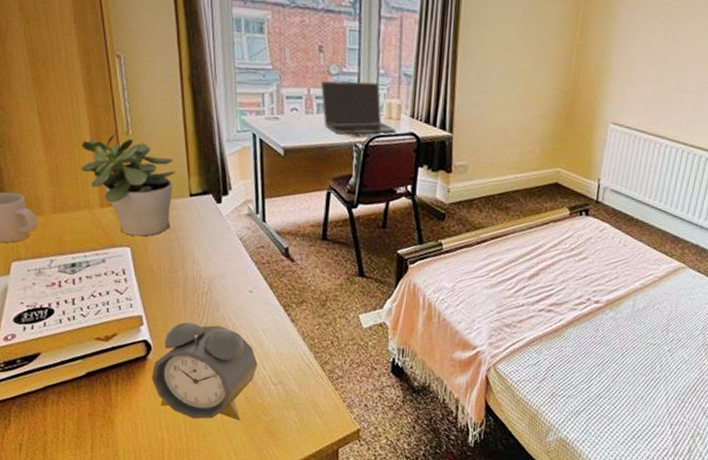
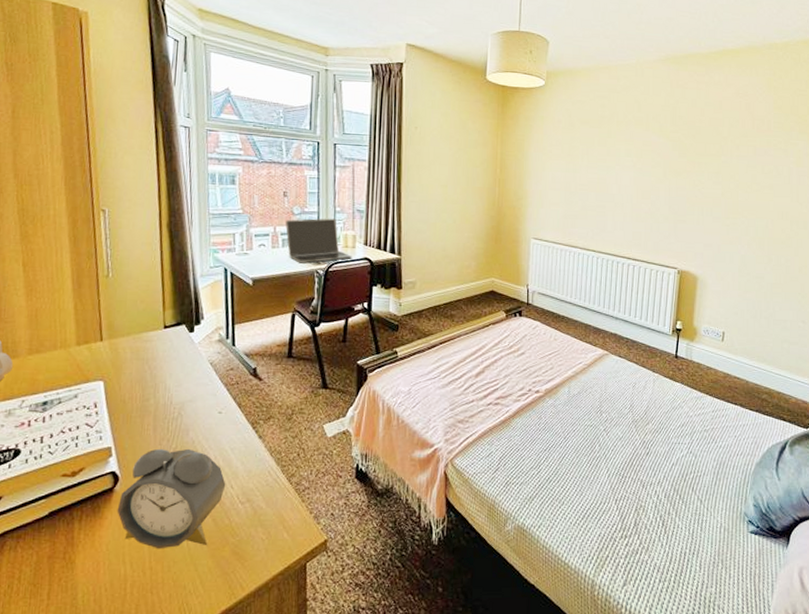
potted plant: present [81,132,175,237] -> none [61,276,151,370]

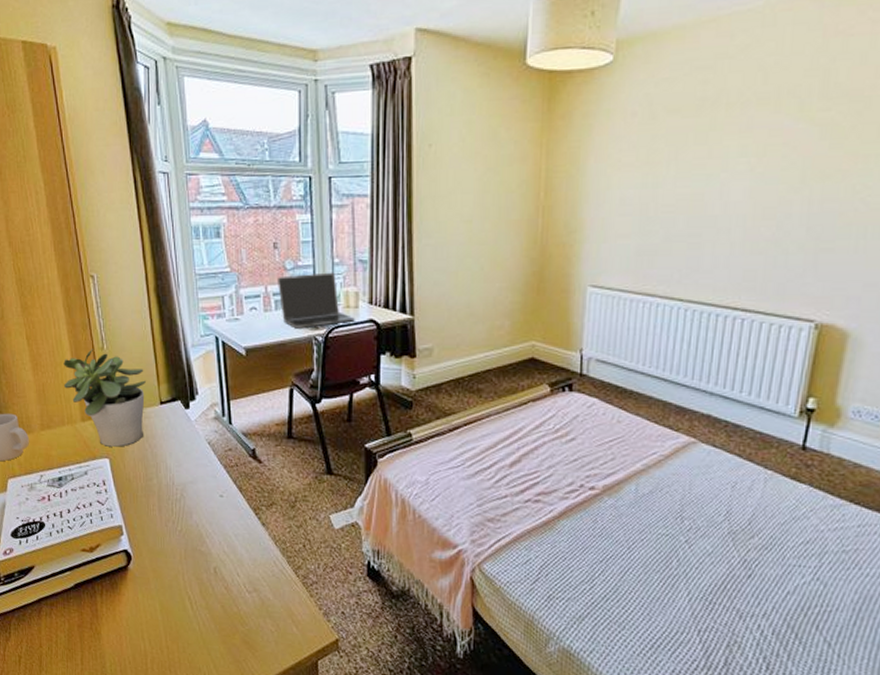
potted plant: none [61,276,151,370] -> present [63,349,146,447]
alarm clock: present [117,448,226,549] -> none [132,529,232,631]

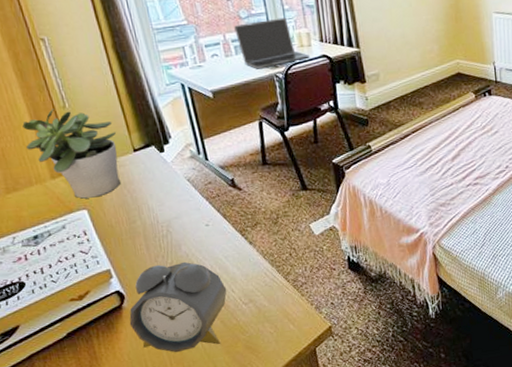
alarm clock: none [132,529,232,631] -> present [129,261,227,353]

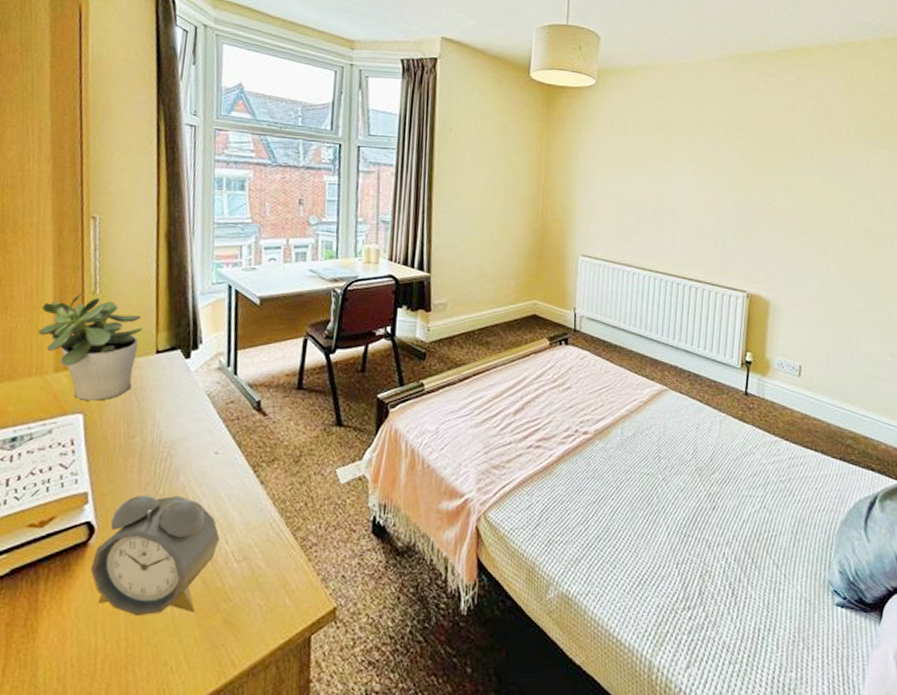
laptop: present [234,17,310,69] -> none [300,229,375,281]

